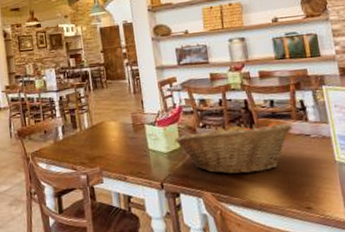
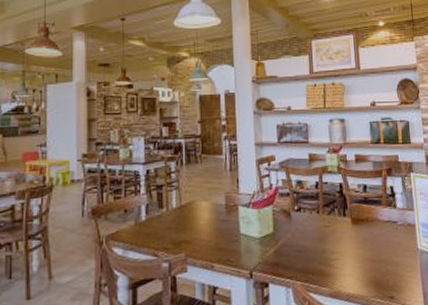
fruit basket: present [174,122,293,175] -> none [268,206,382,263]

